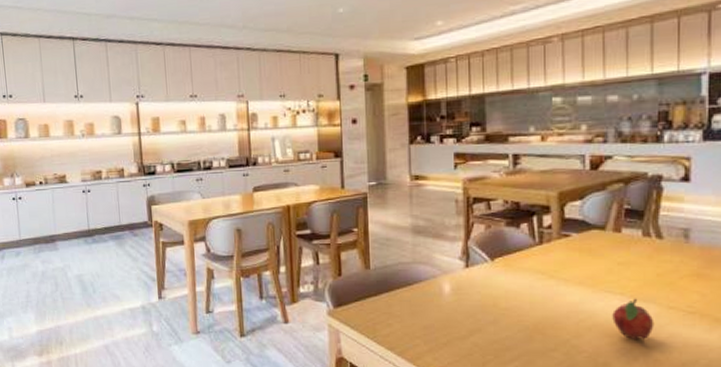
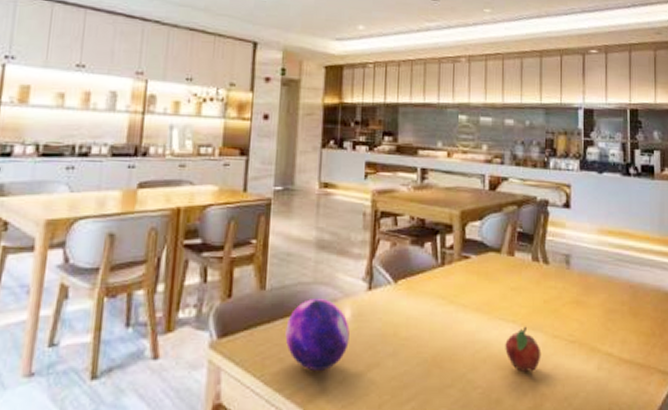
decorative orb: none [391,275,450,334] -> present [285,297,350,370]

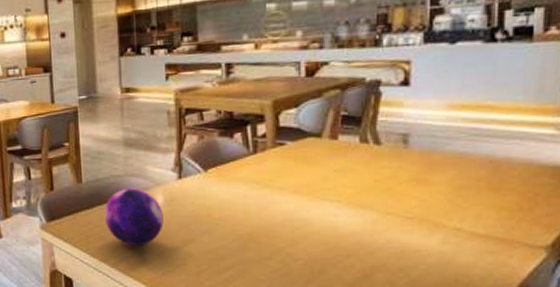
fruit: present [505,326,541,372] -> none [328,205,372,246]

